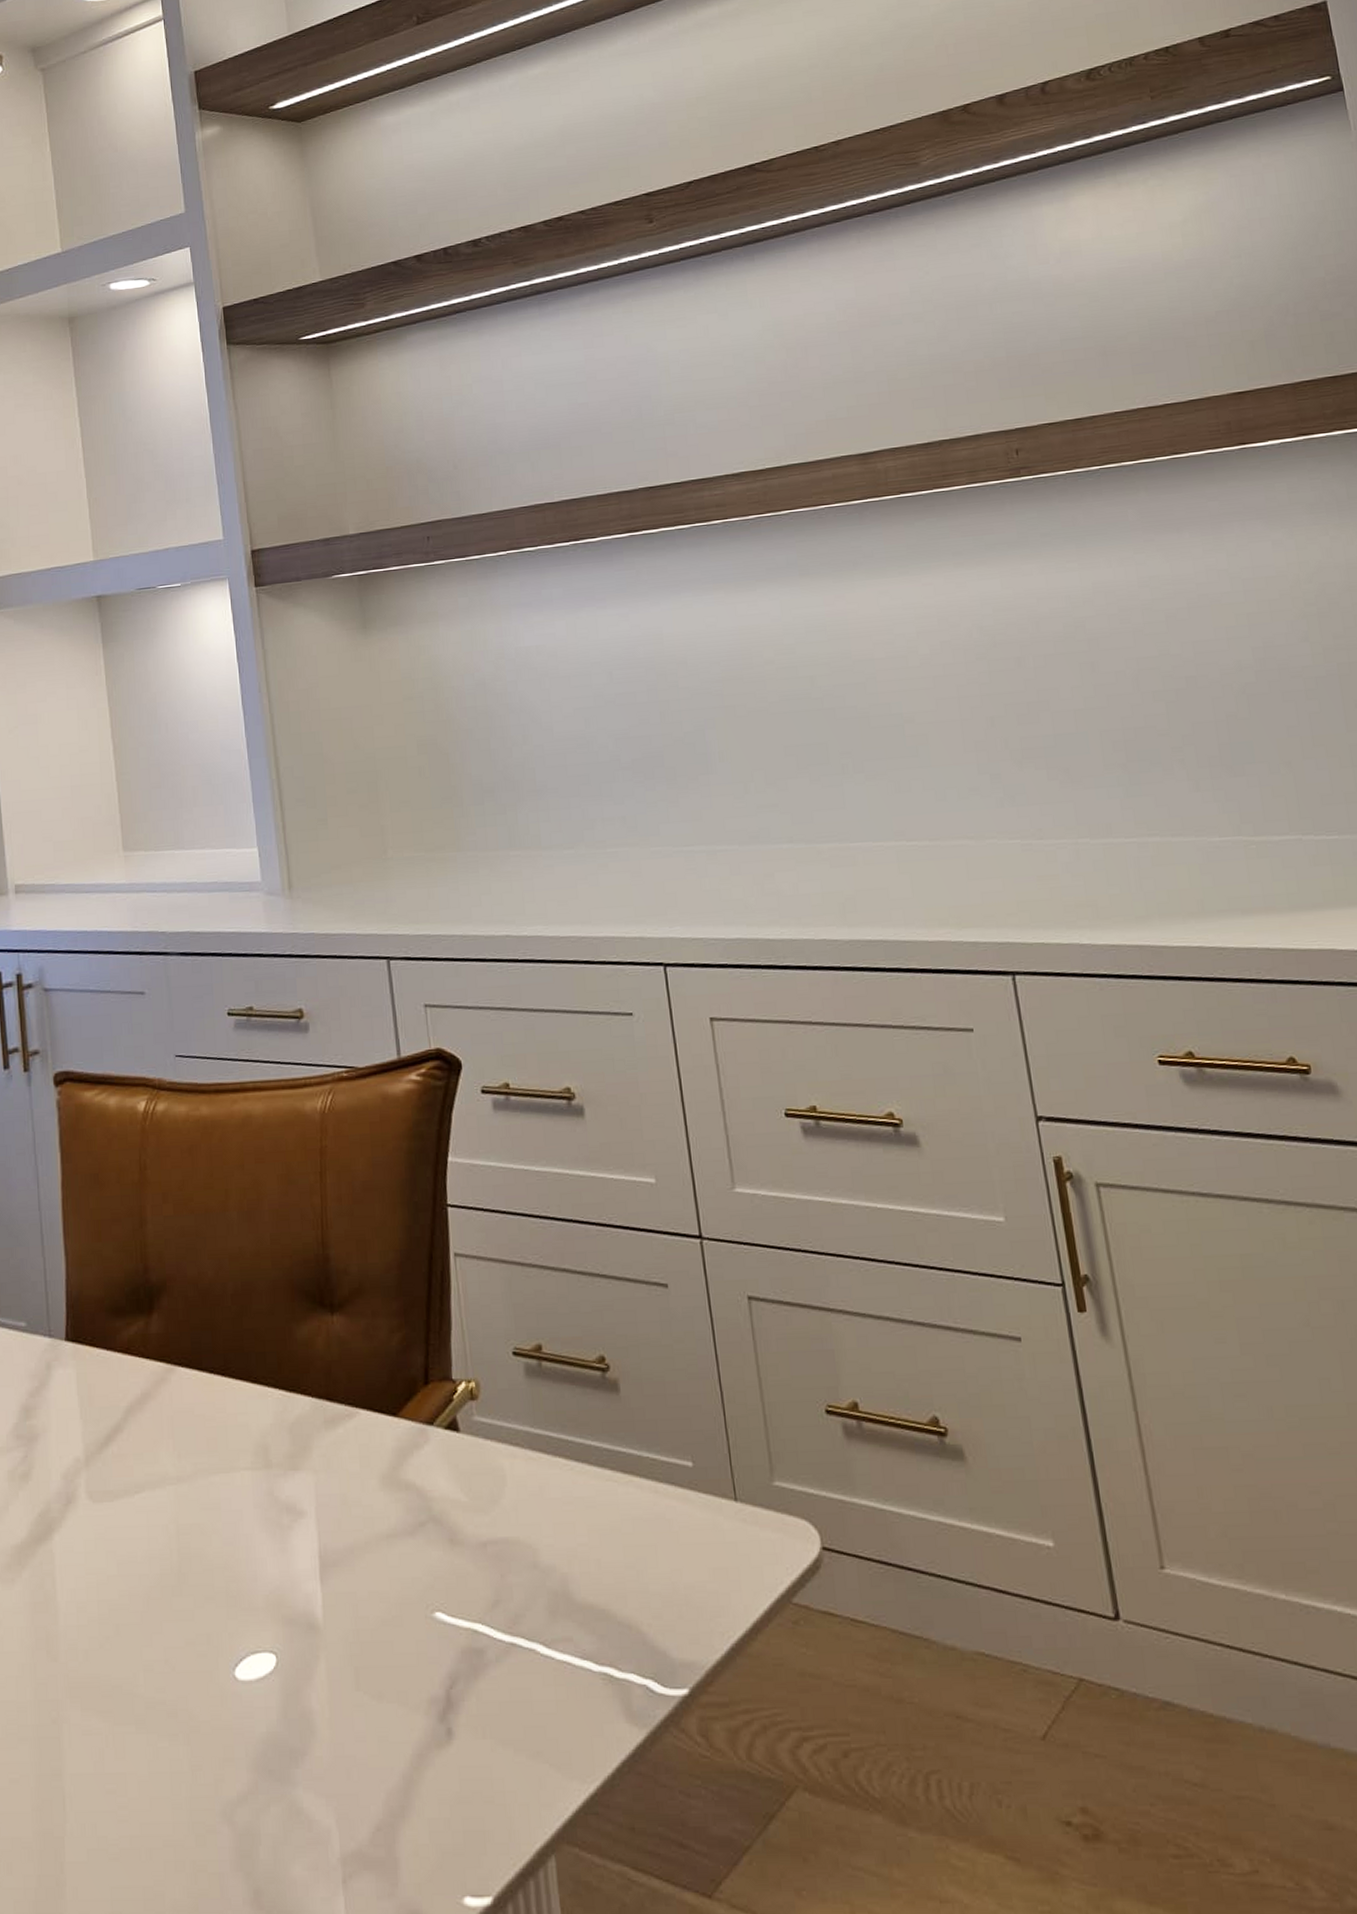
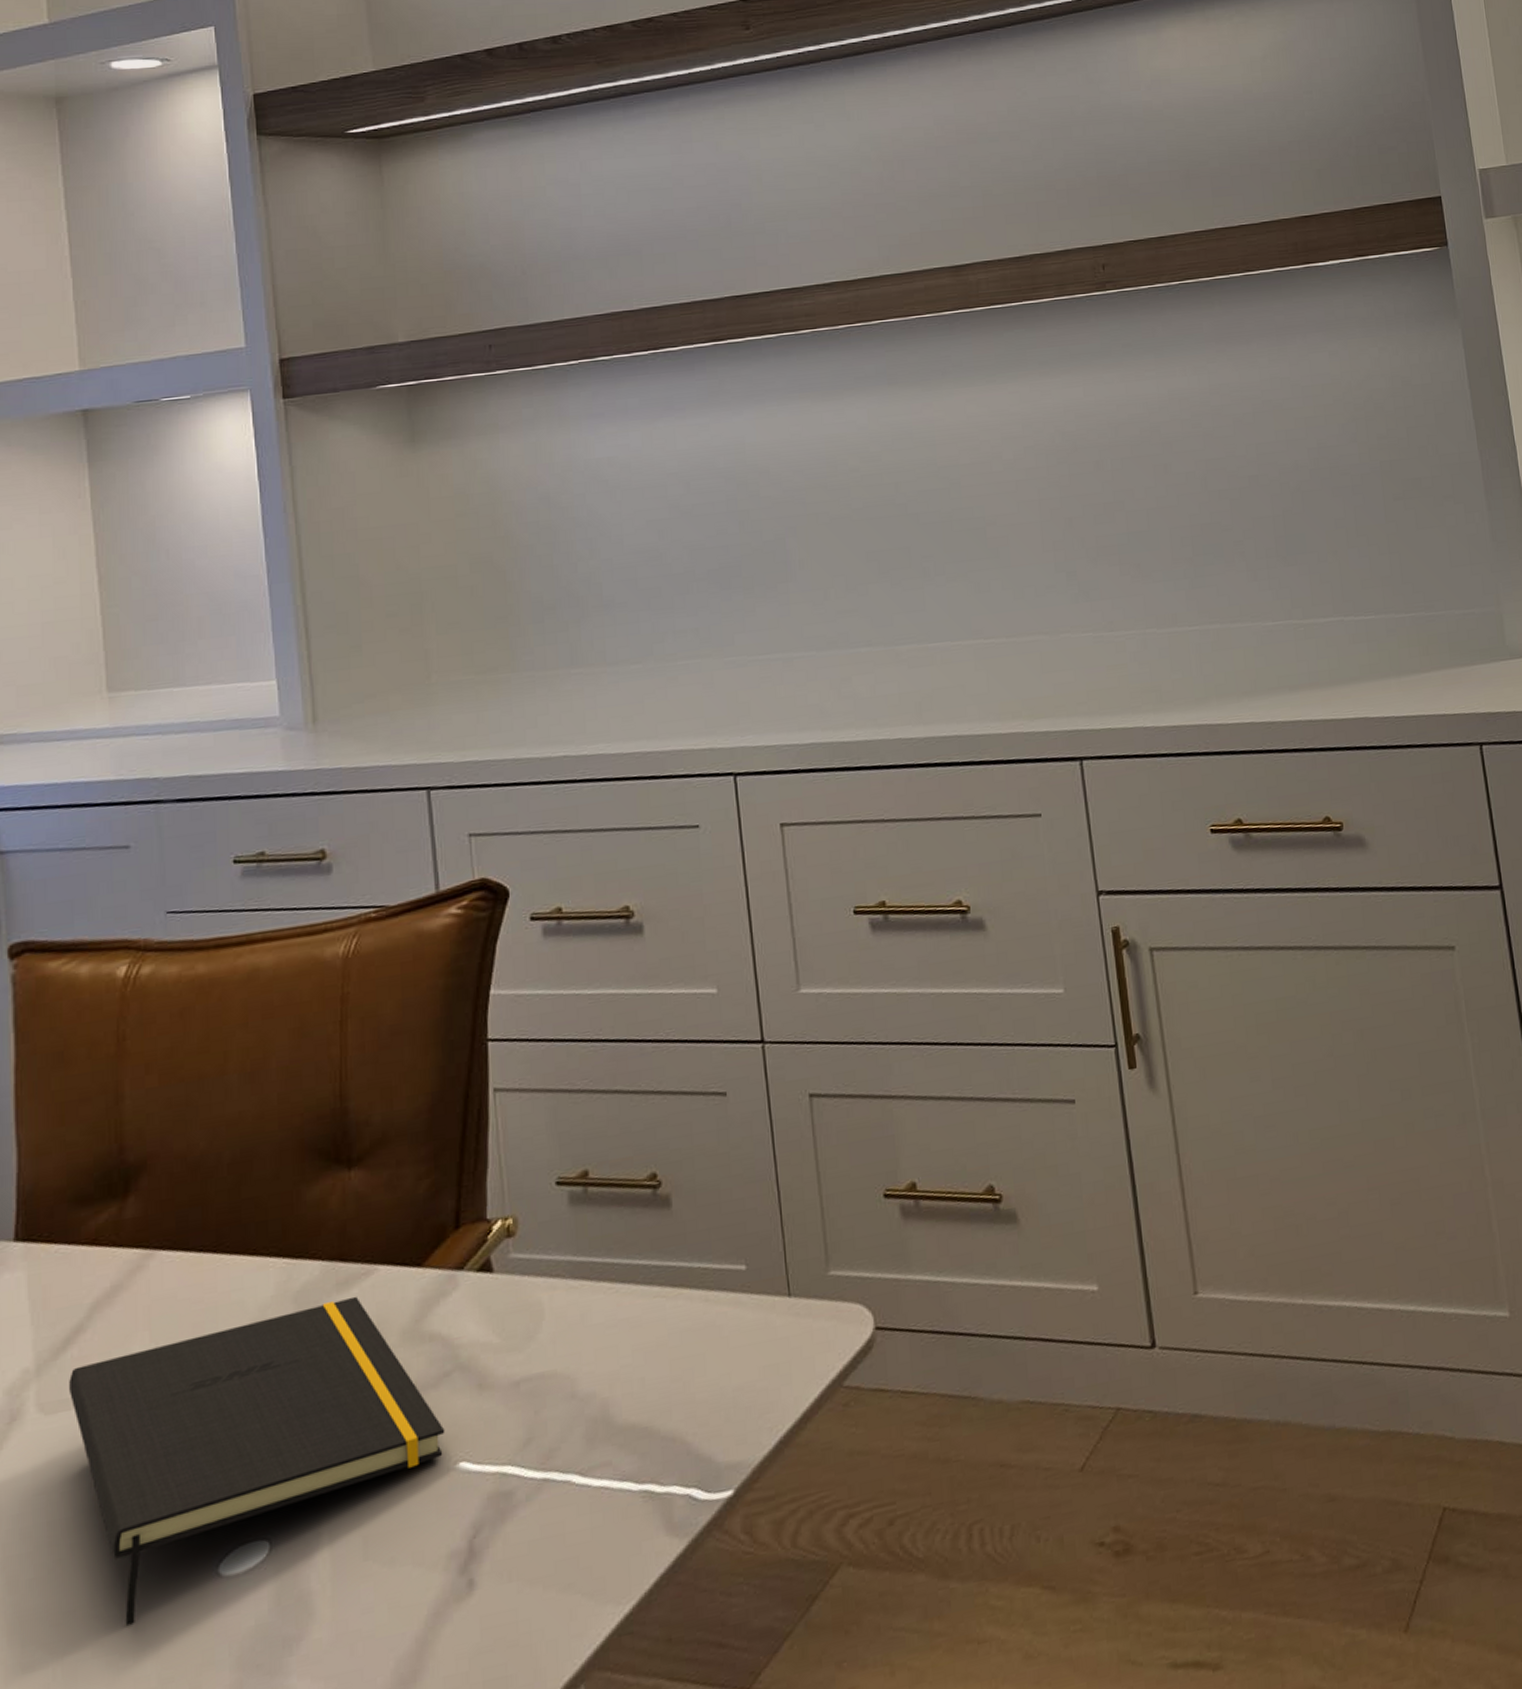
notepad: none [111,1435,422,1709] -> present [69,1296,445,1626]

